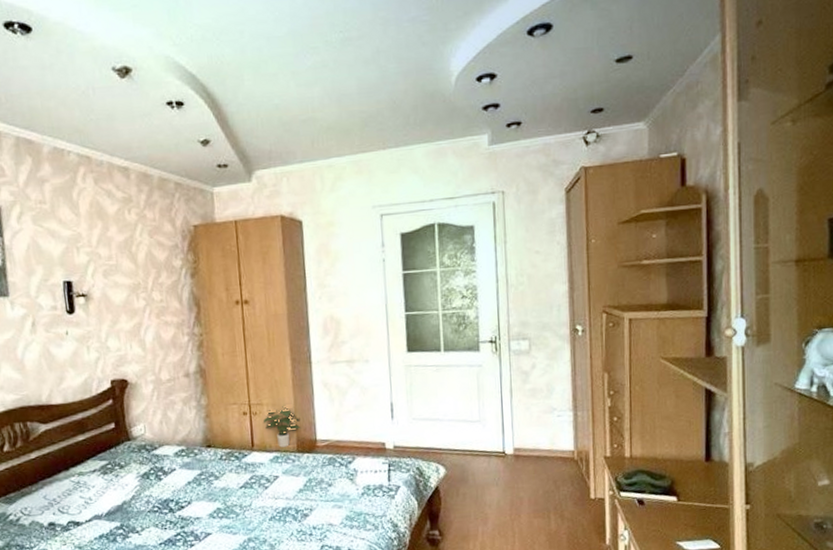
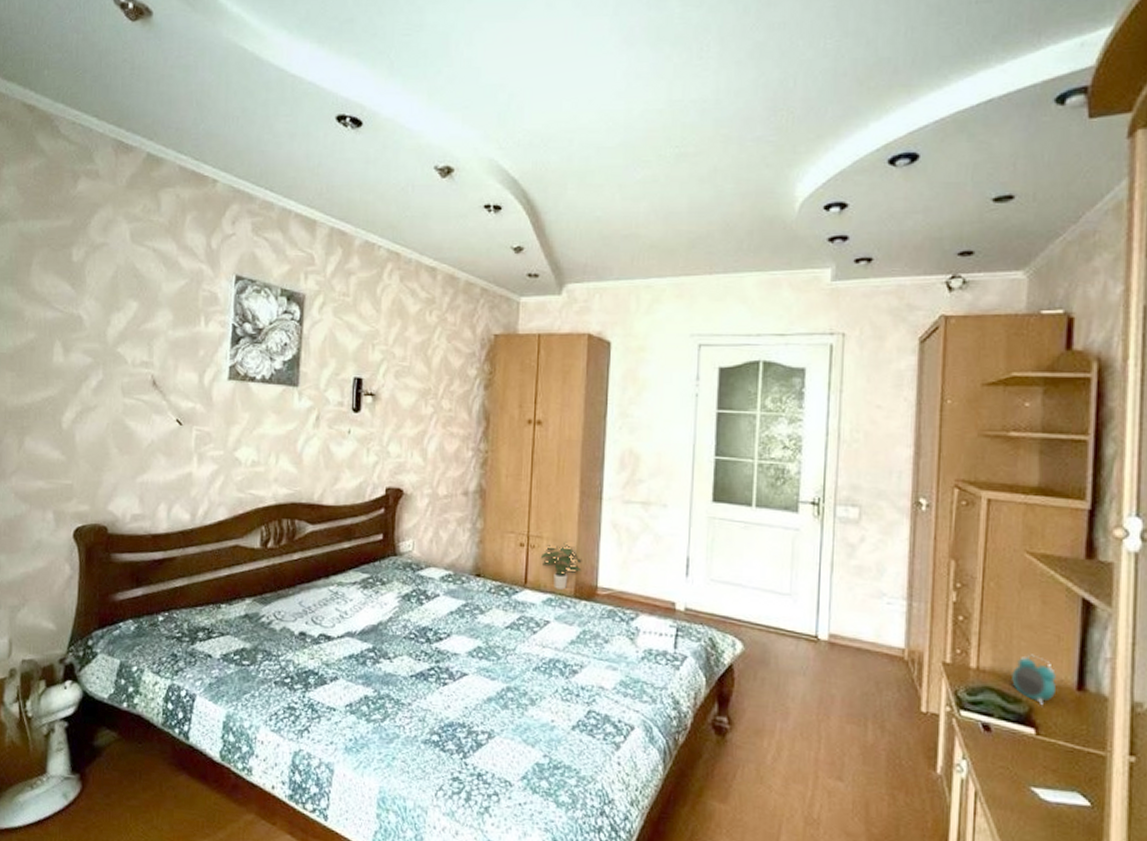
alarm clock: none [656,438,690,480] -> present [1010,654,1056,708]

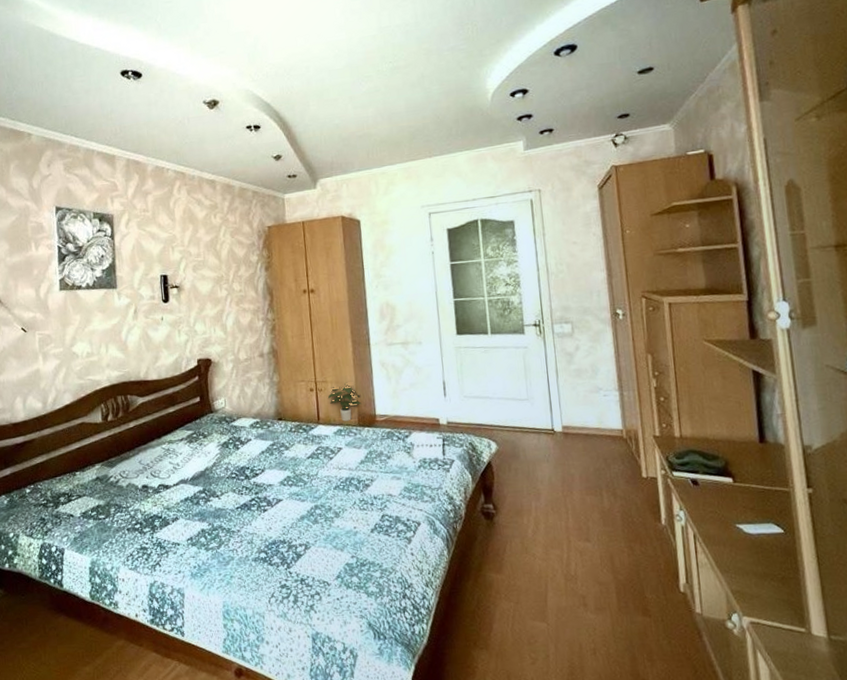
alarm clock: present [1010,654,1056,708] -> none [707,419,743,461]

